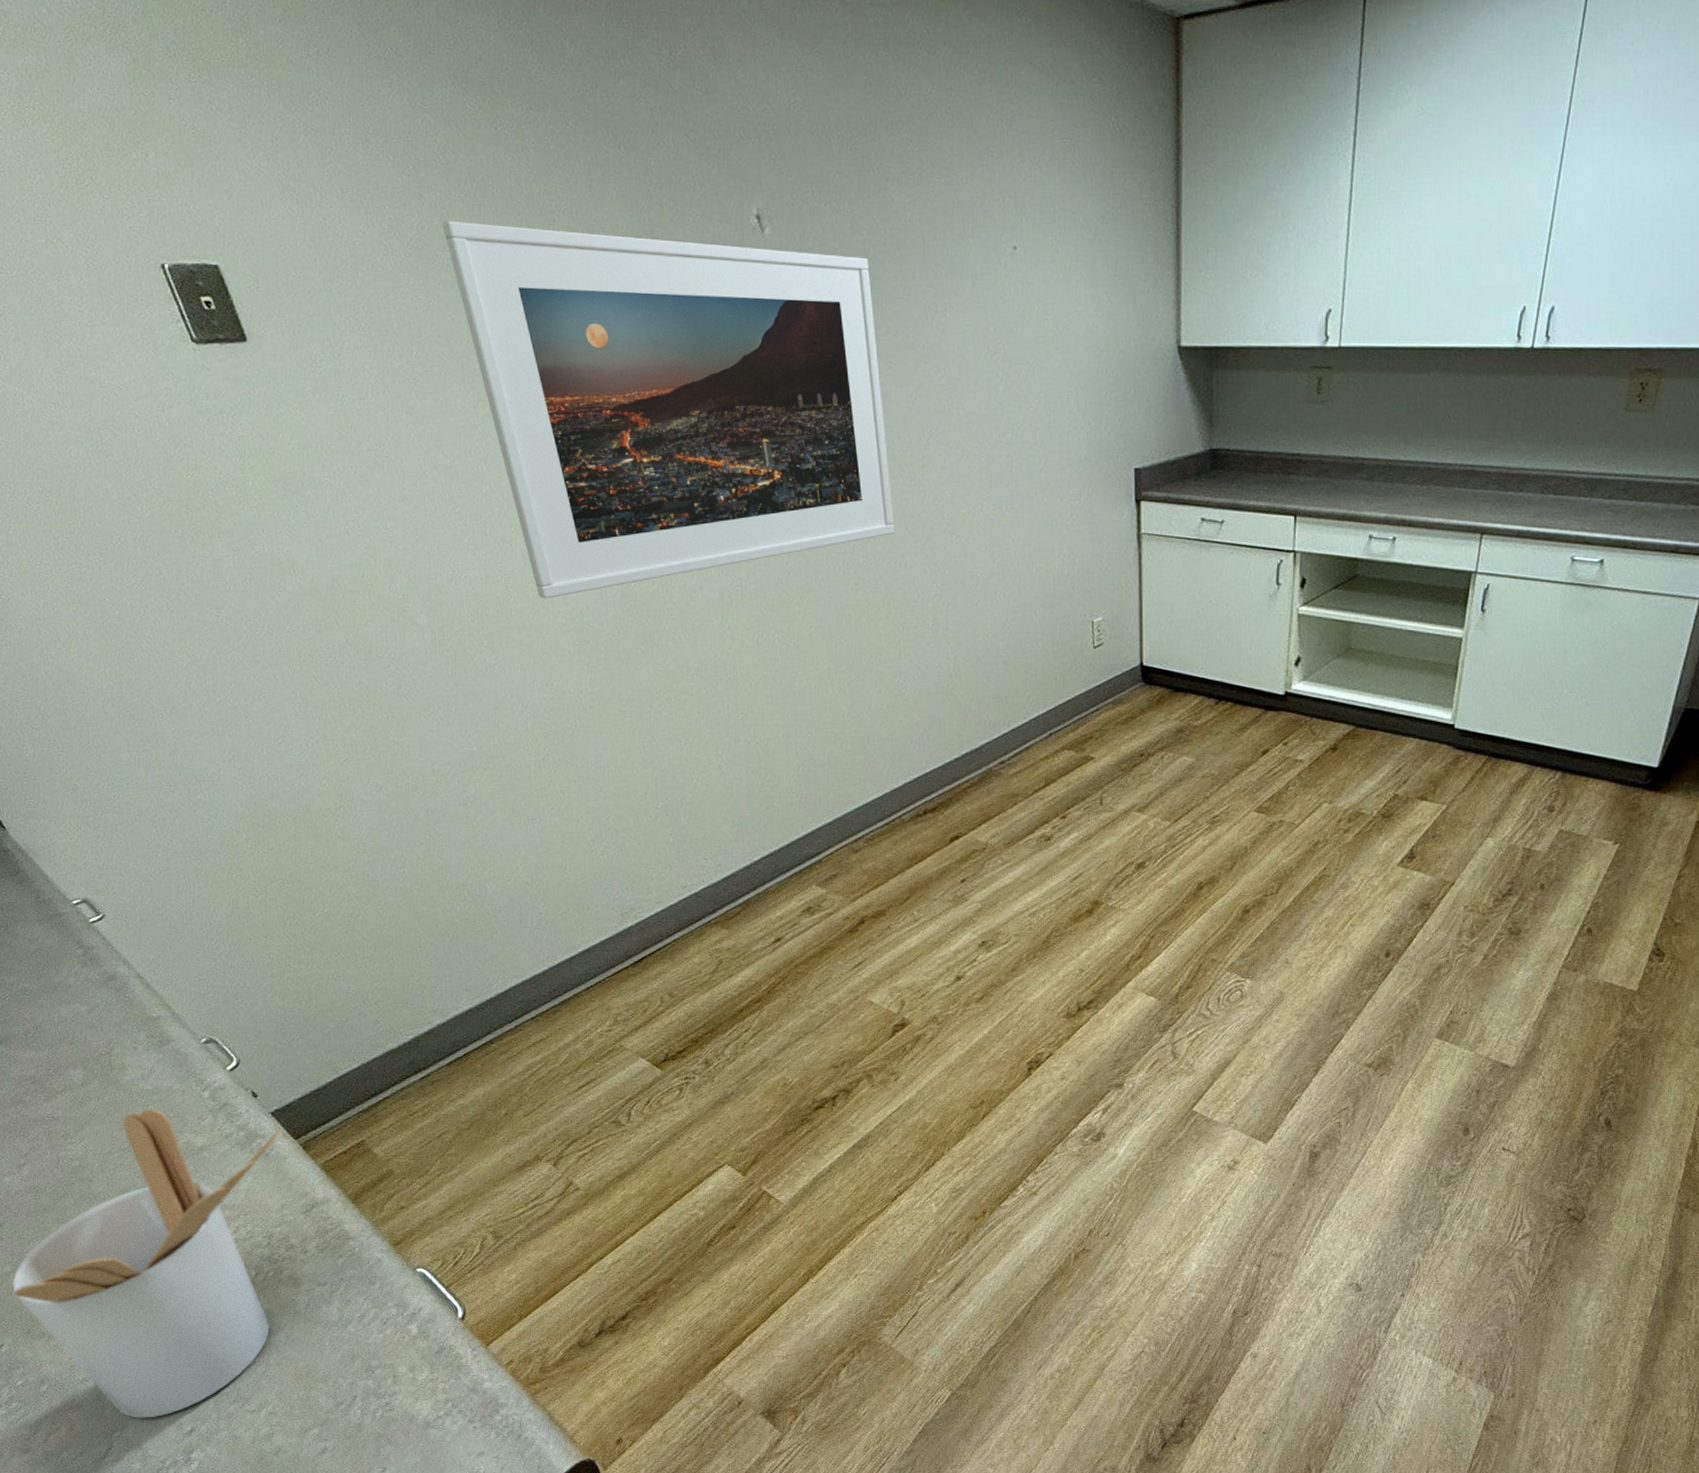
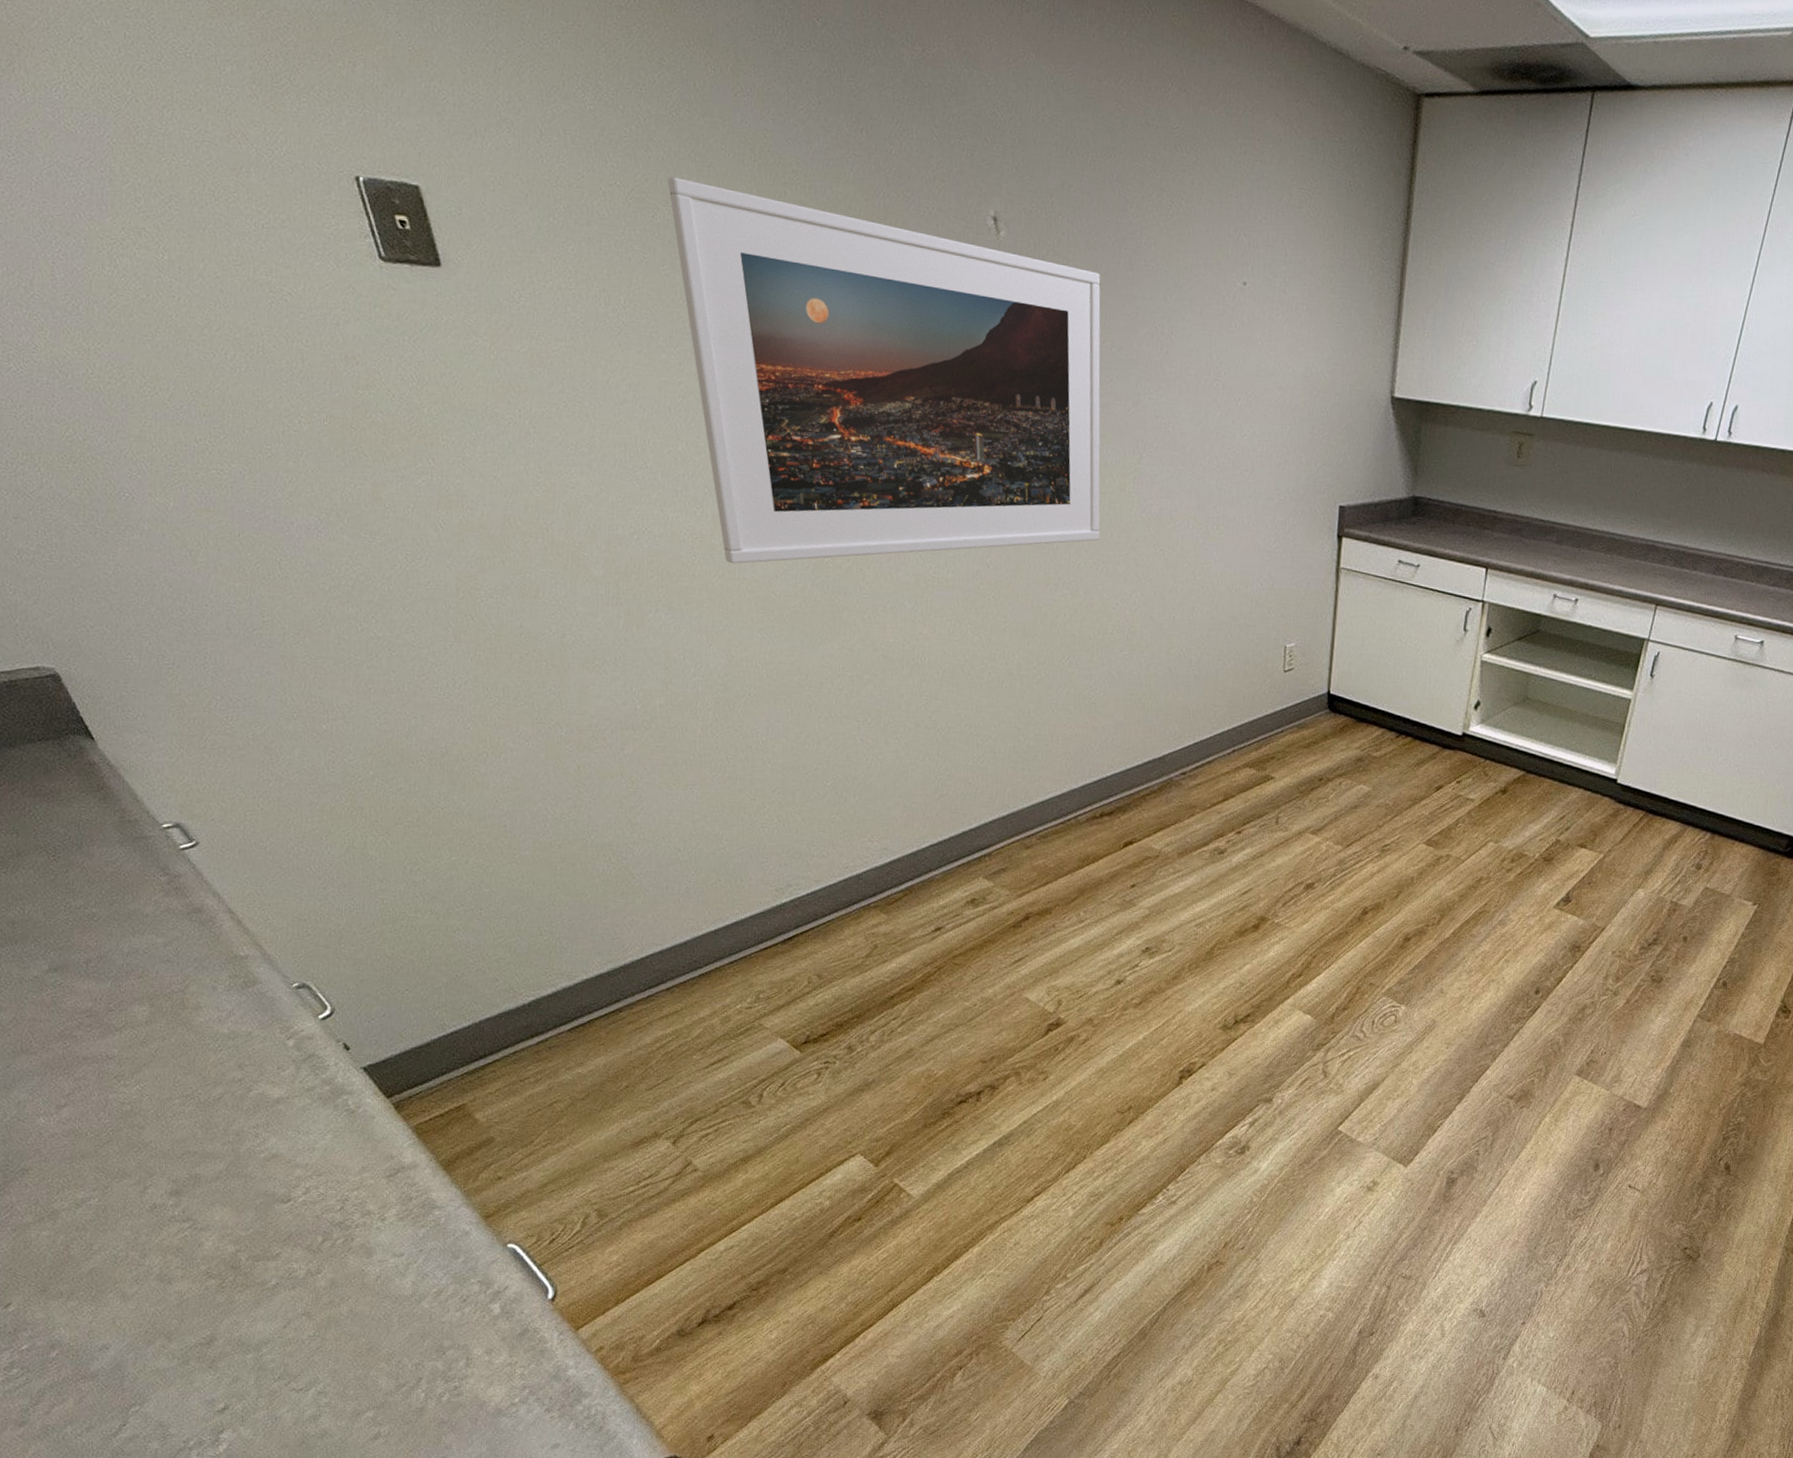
utensil holder: present [12,1108,283,1419] -> none [31,1053,375,1393]

